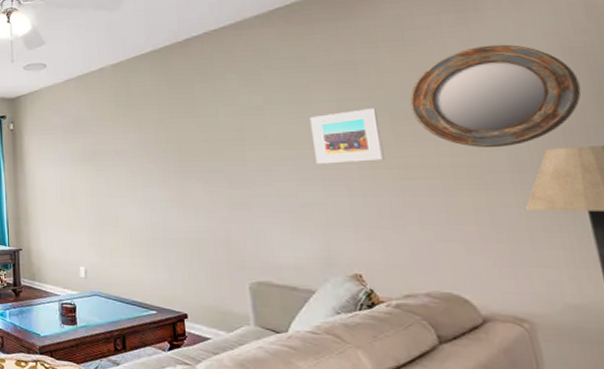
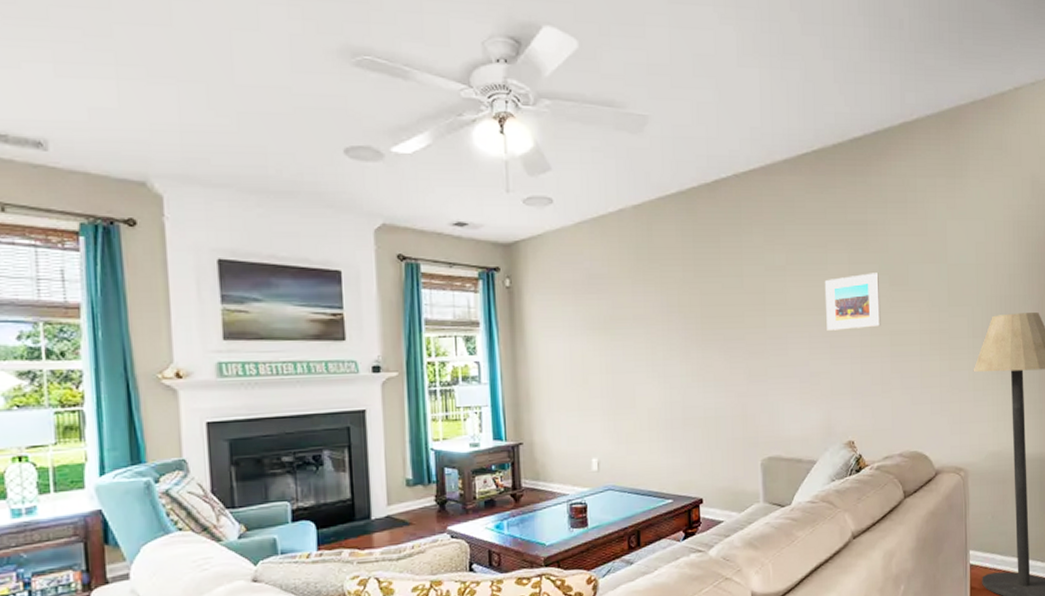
home mirror: present [409,44,582,148] -> none [905,213,1020,315]

